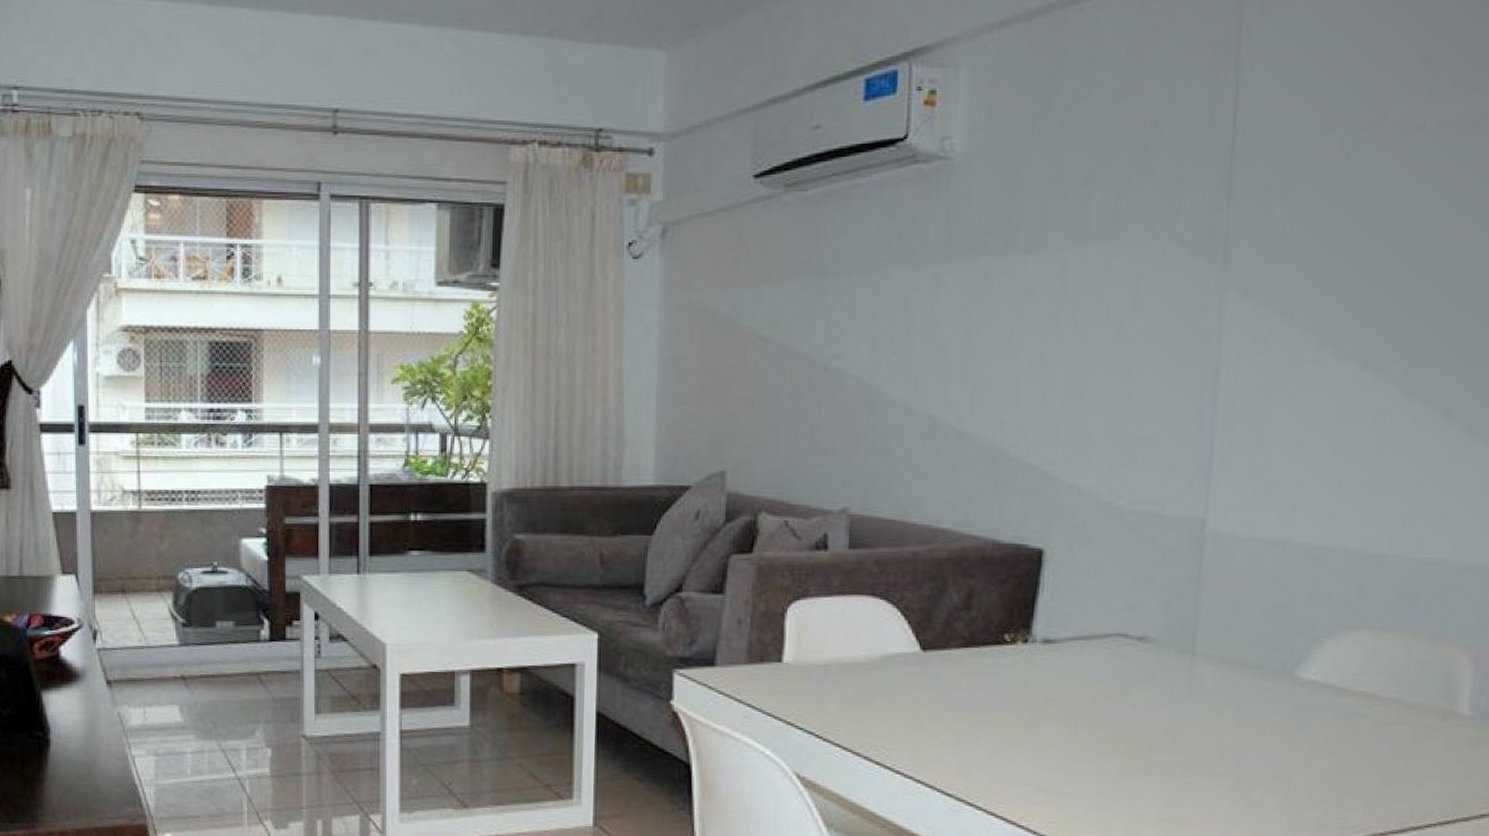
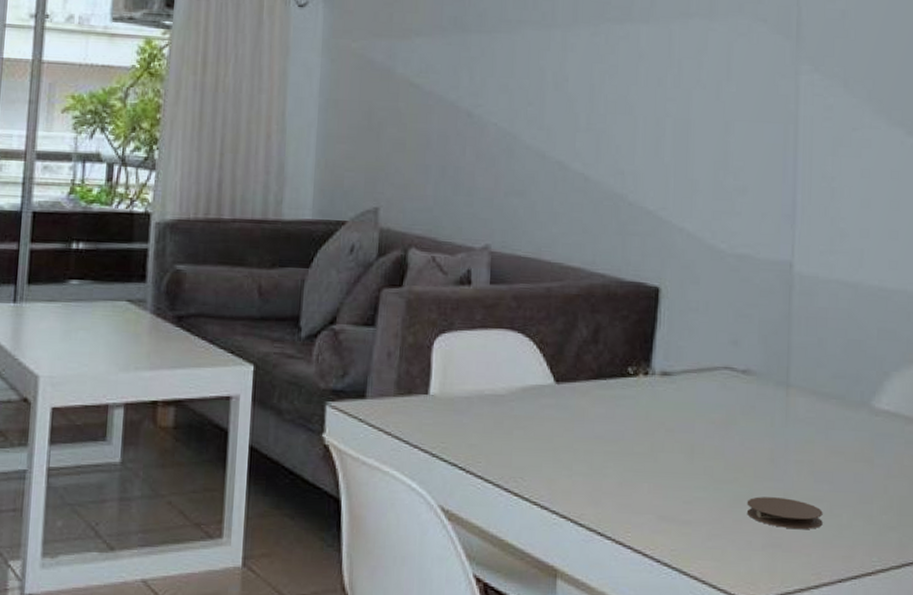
coaster: none [1138,770,1229,805] -> present [746,496,823,530]

